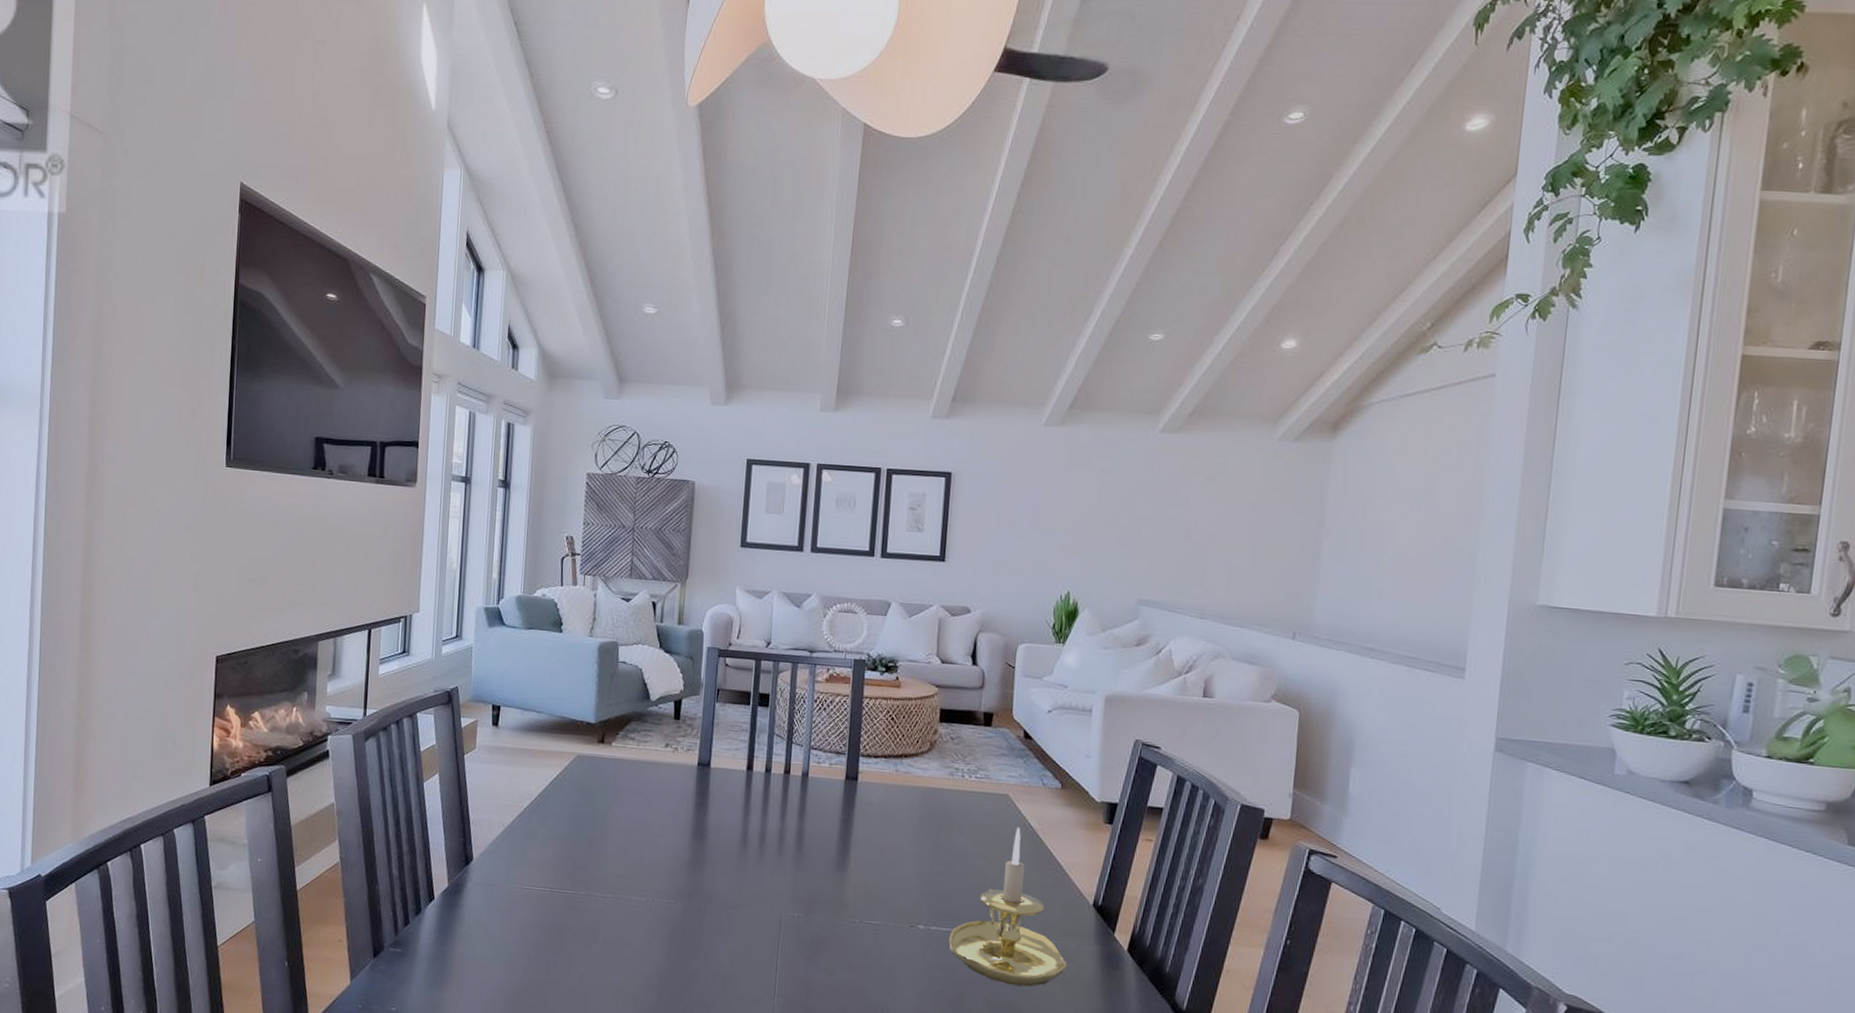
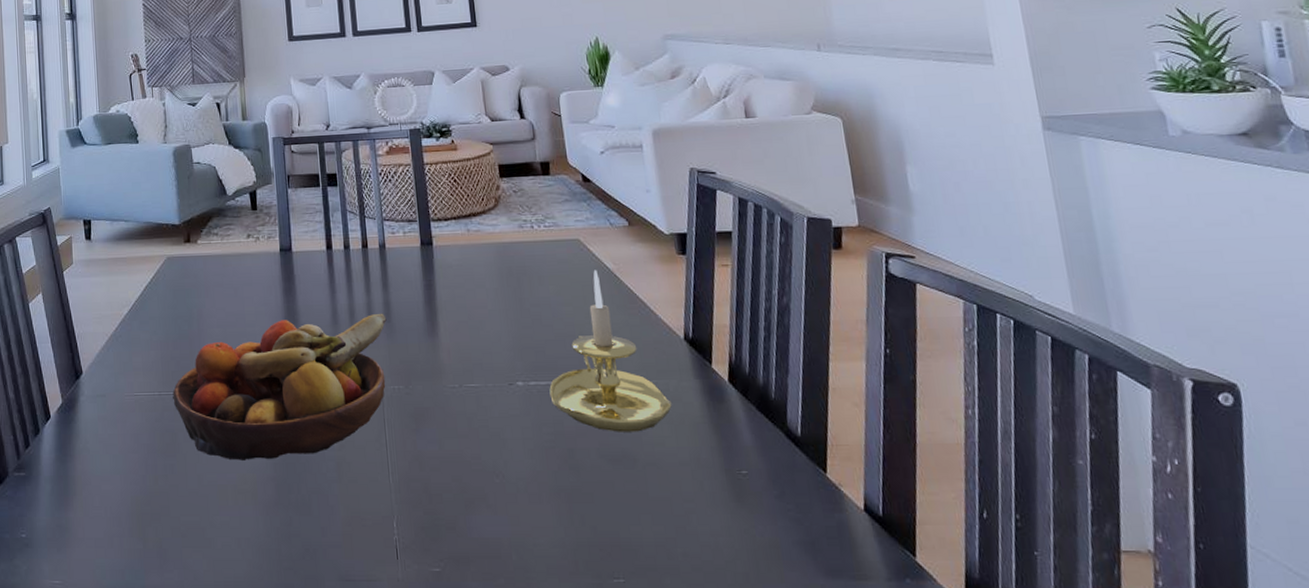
fruit bowl: none [565,834,798,968] -> present [172,313,387,460]

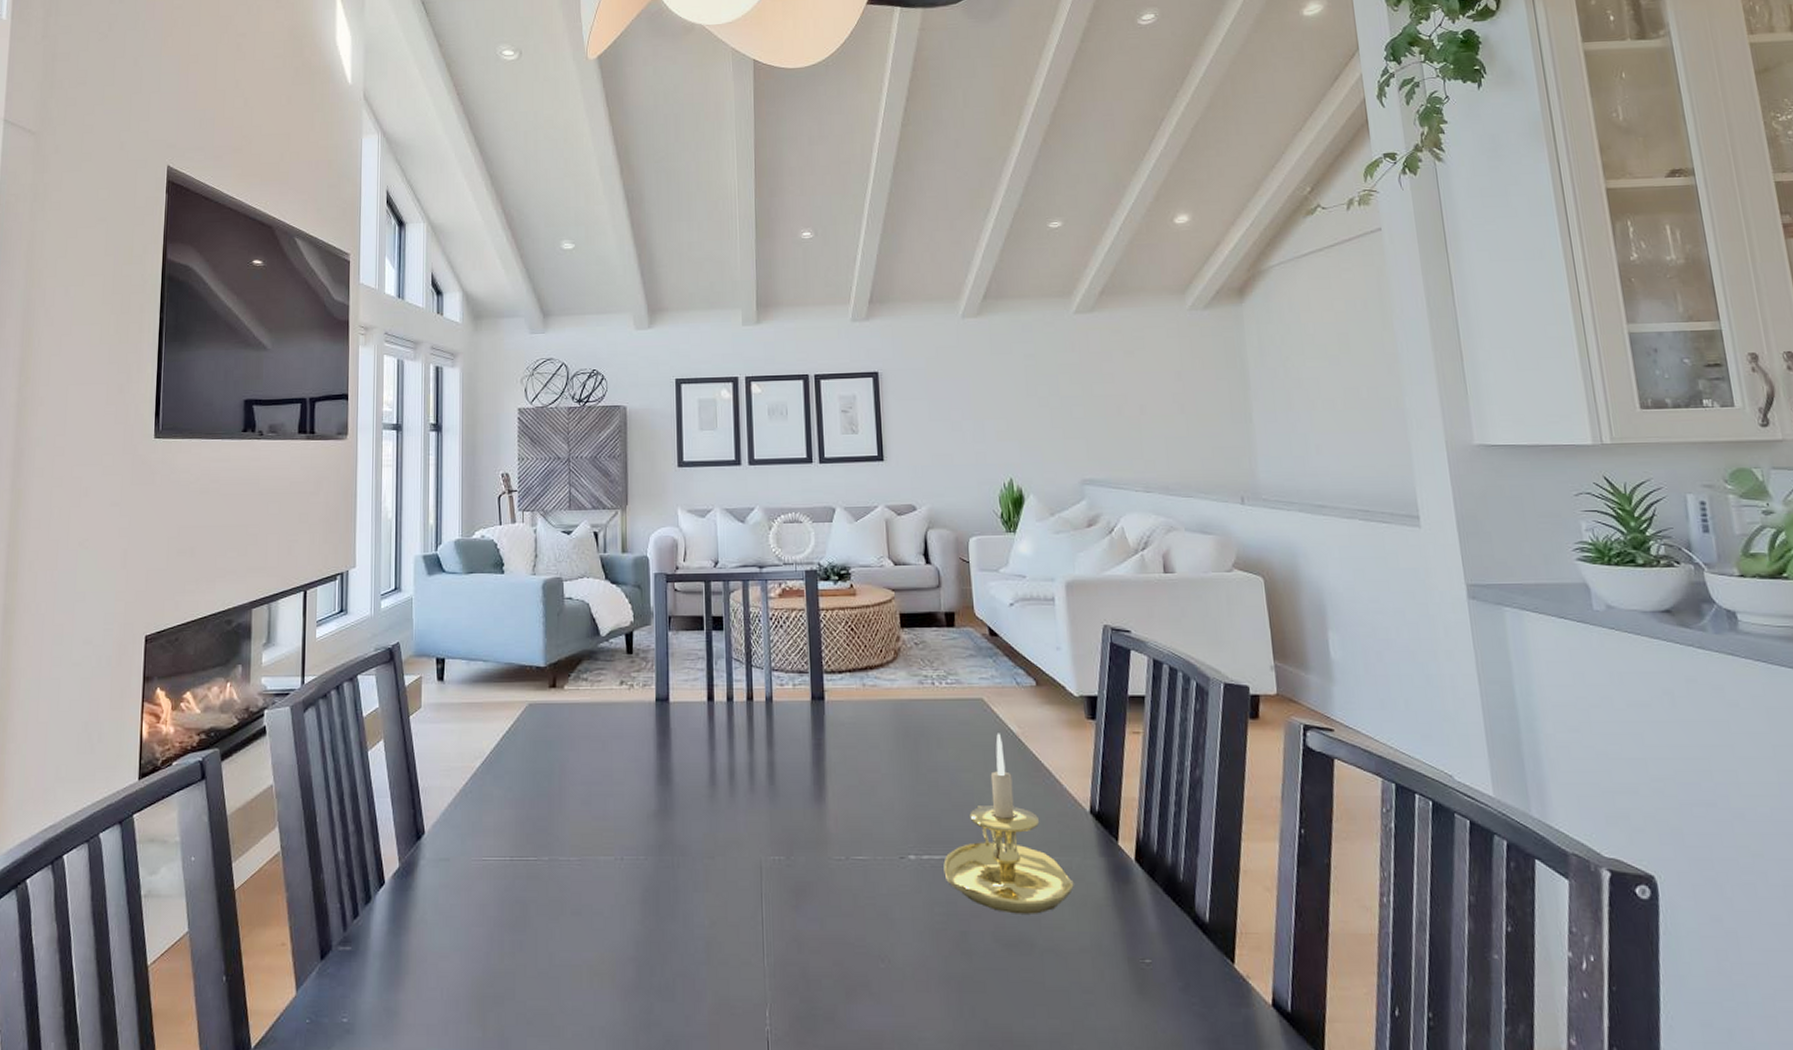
fruit bowl: present [172,313,387,460] -> none [526,774,770,937]

